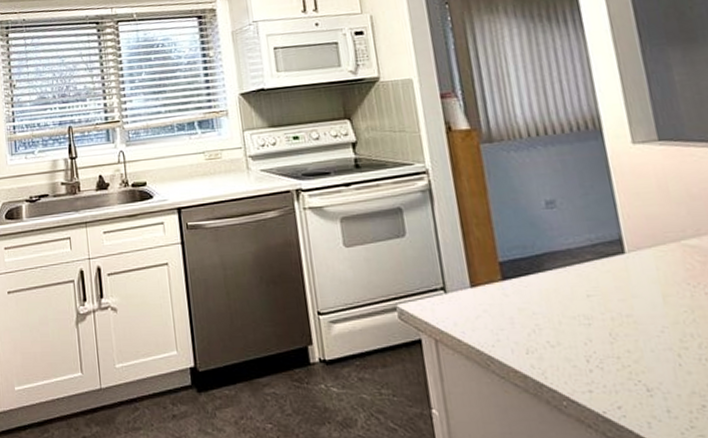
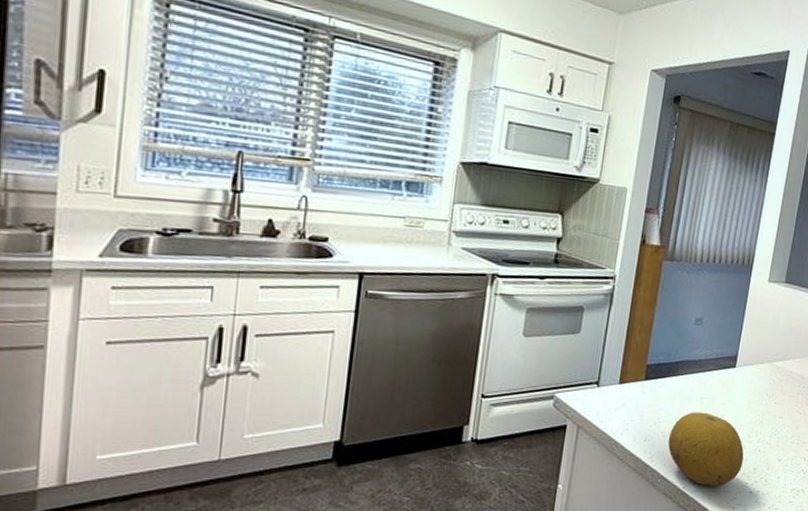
fruit: none [558,313,687,410] -> present [668,412,744,486]

